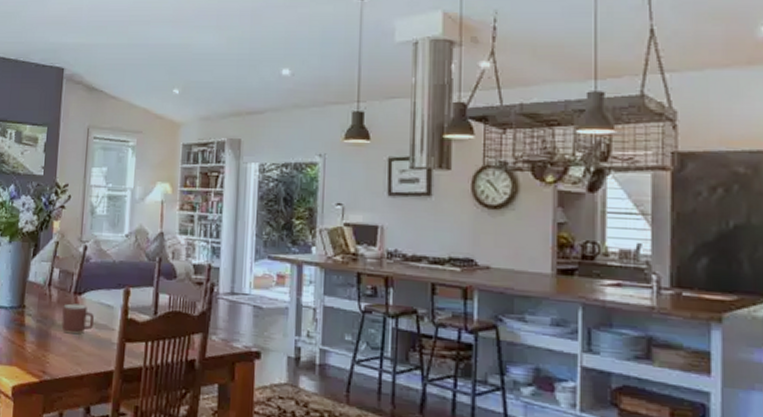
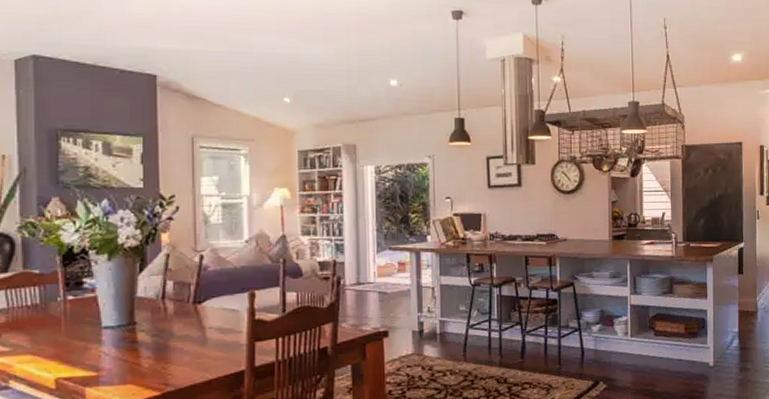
mug: present [61,303,95,335] -> none [181,312,219,343]

